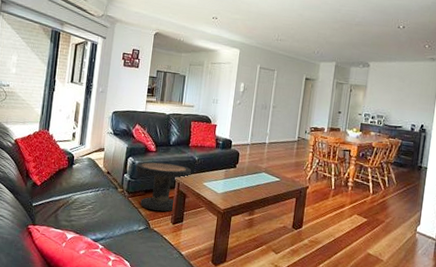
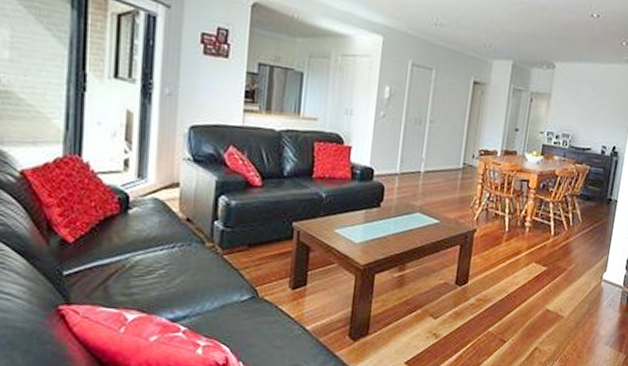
side table: present [136,162,191,211] -> none [232,201,316,272]

